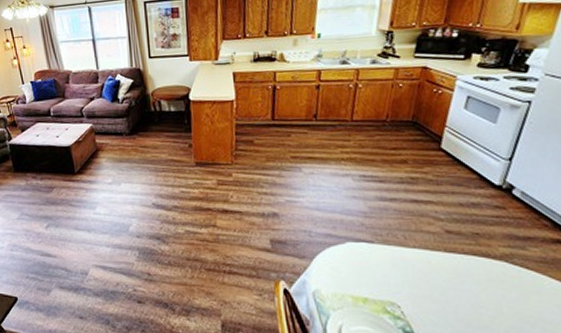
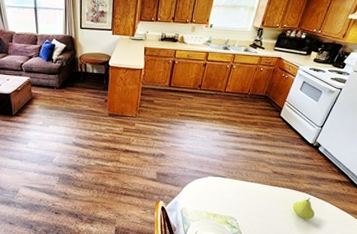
fruit: none [486,269,527,304] -> present [292,198,315,220]

